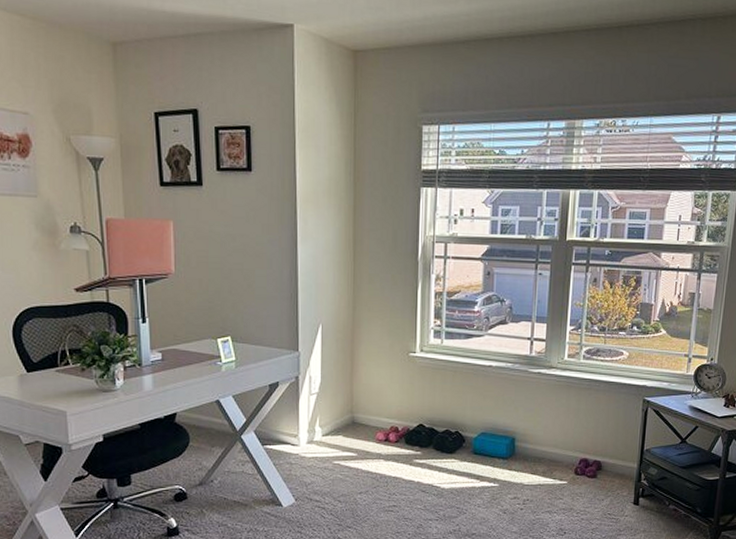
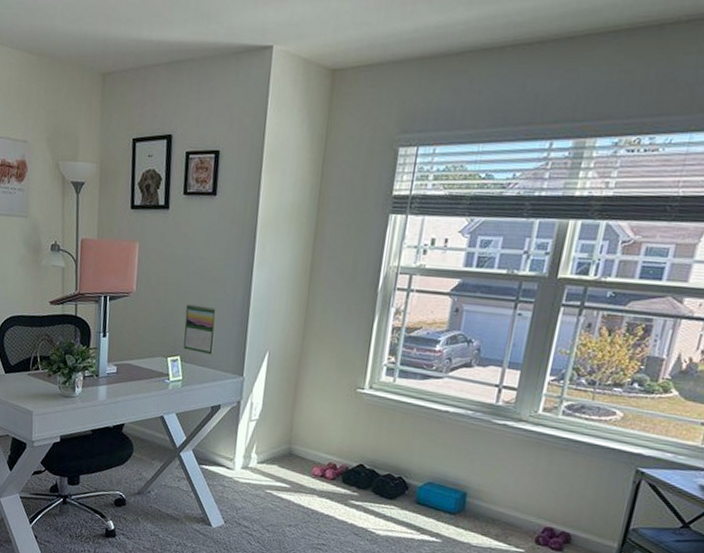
calendar: none [232,281,265,333] -> present [183,303,217,355]

